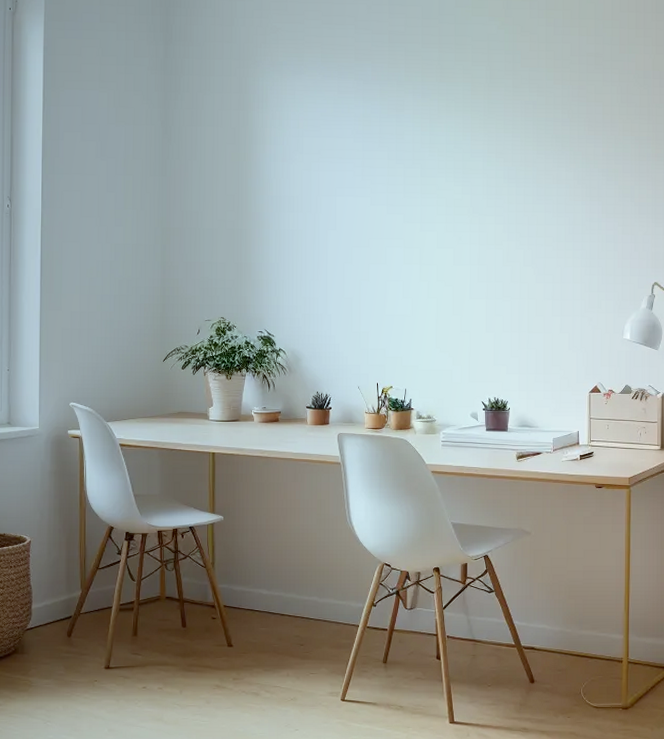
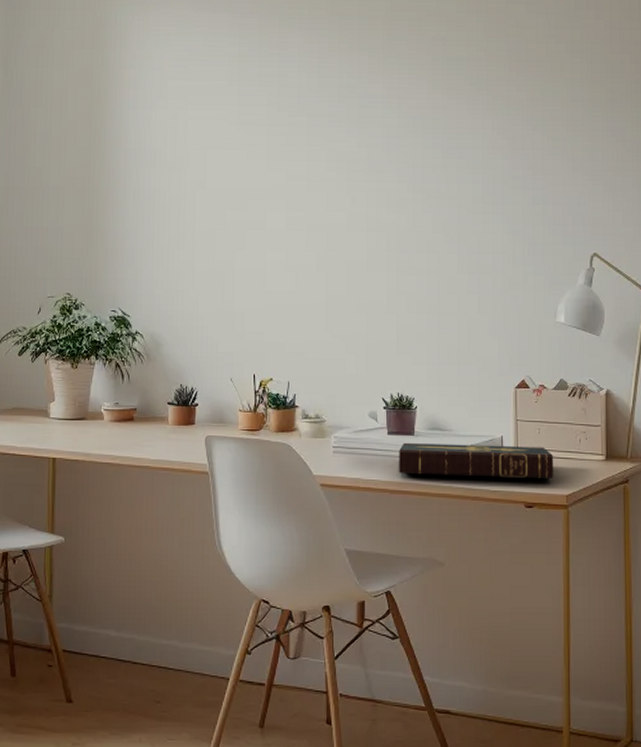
book: none [495,437,620,465] -> present [399,442,554,479]

